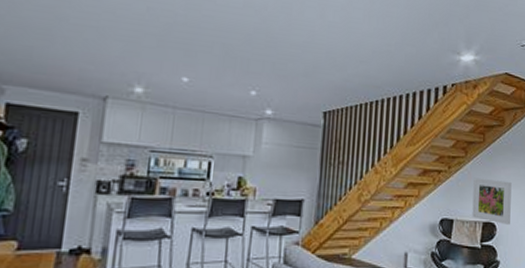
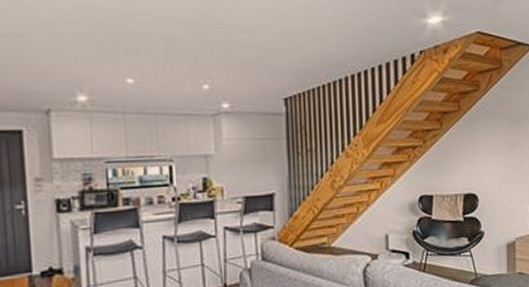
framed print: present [472,177,512,225] -> none [451,148,492,194]

